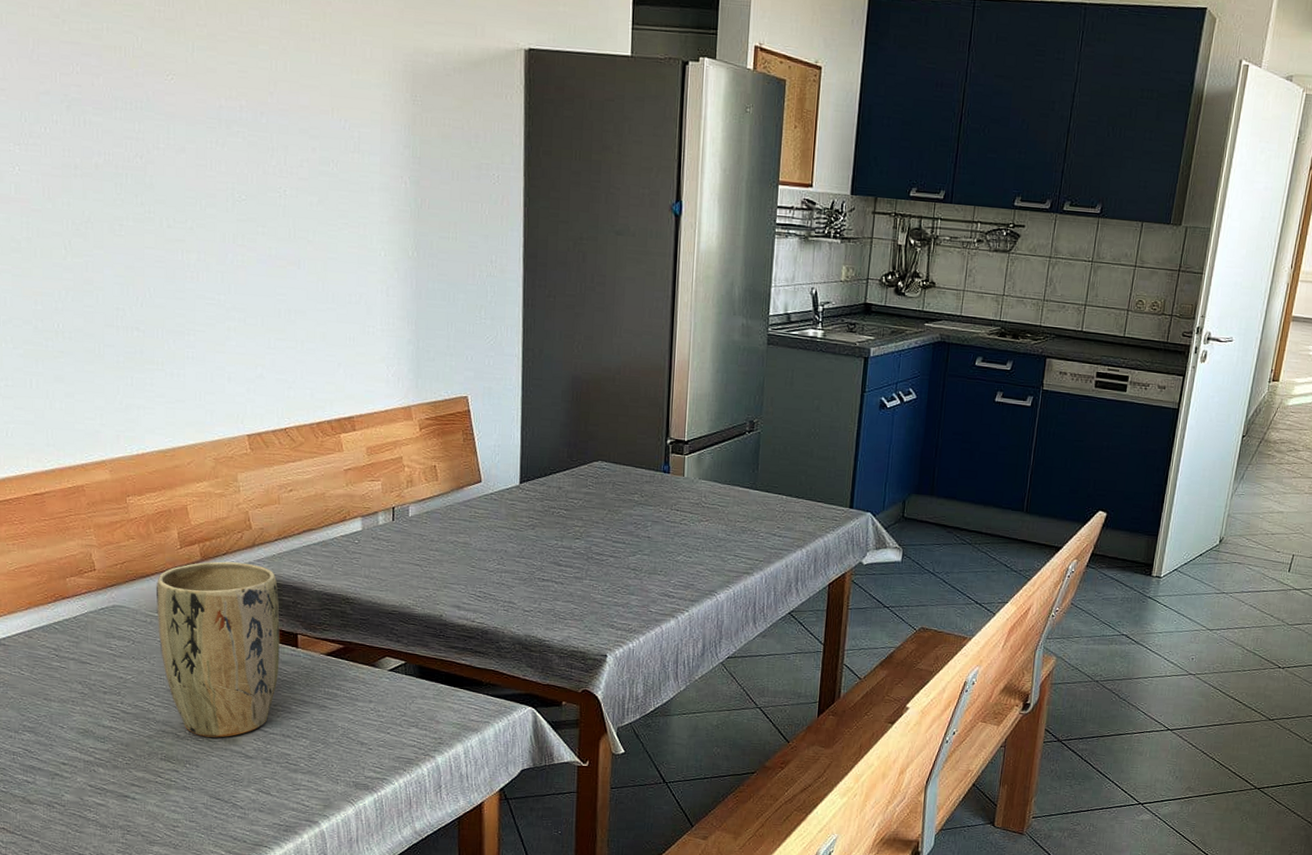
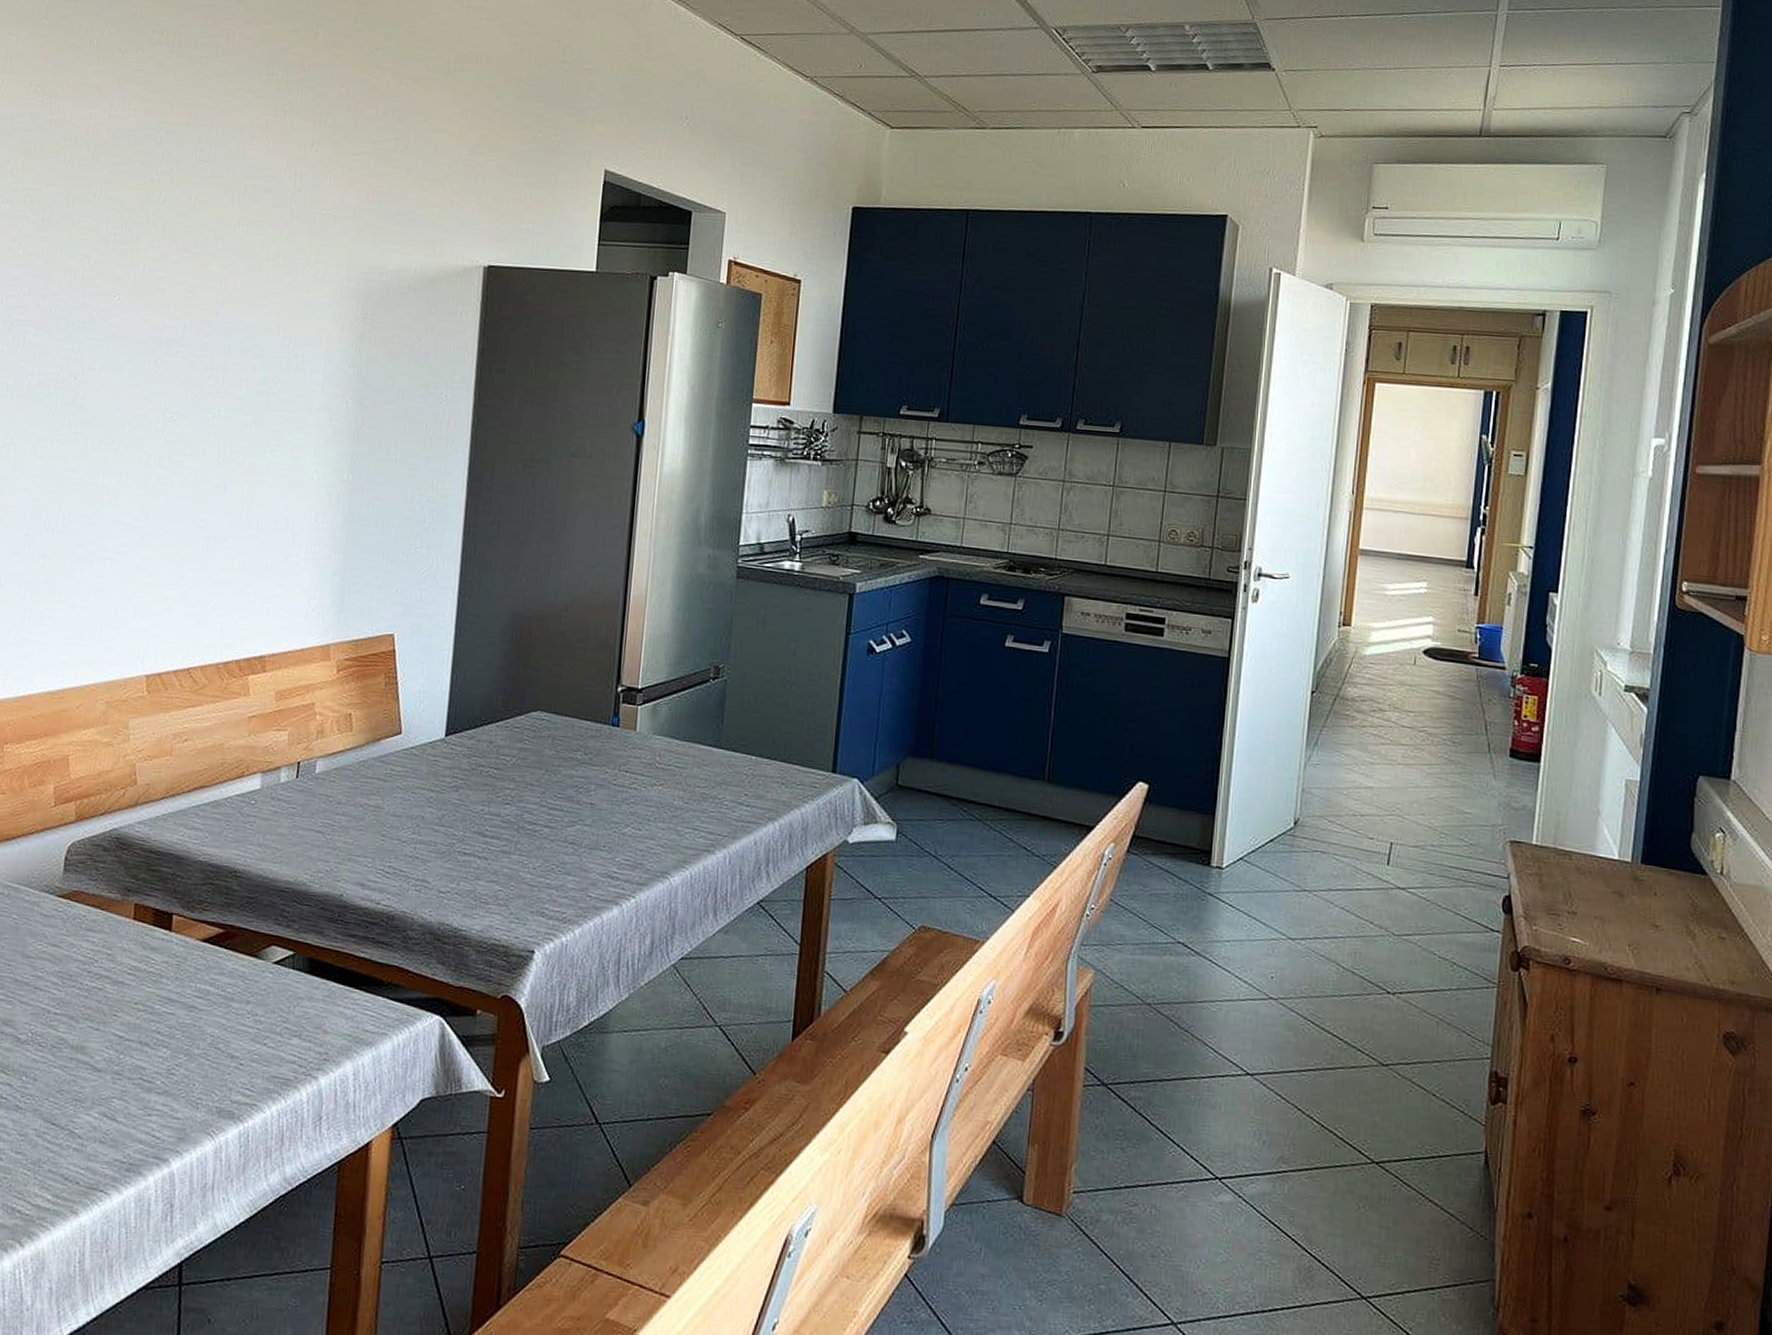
plant pot: present [155,561,280,738] -> none [13,822,158,1043]

